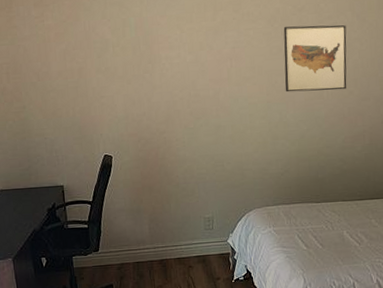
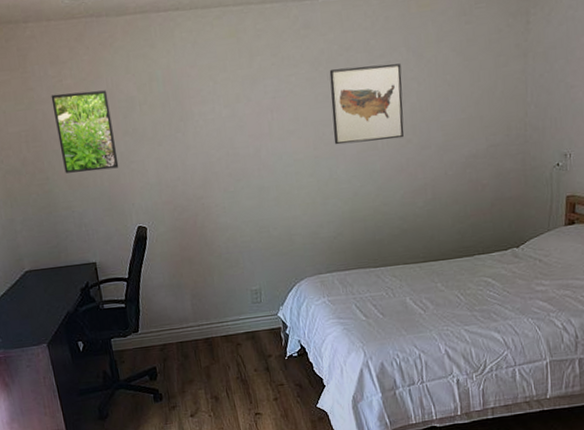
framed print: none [32,32,91,104] -> present [50,90,119,174]

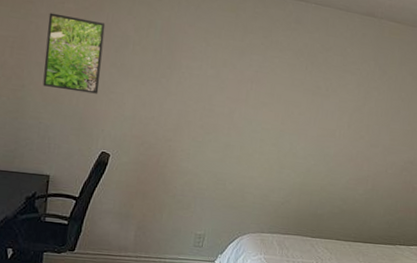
wall art: present [329,63,404,145] -> none [299,61,368,133]

